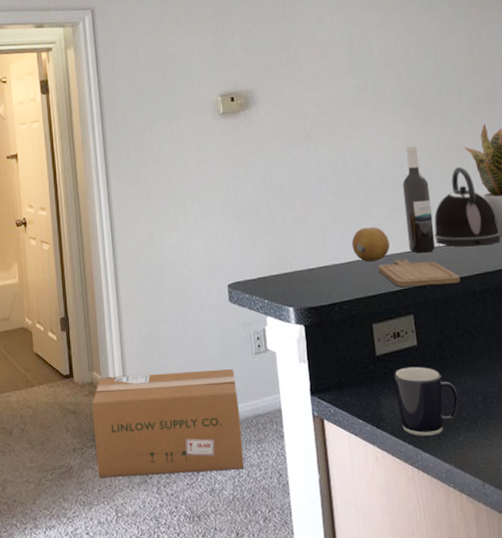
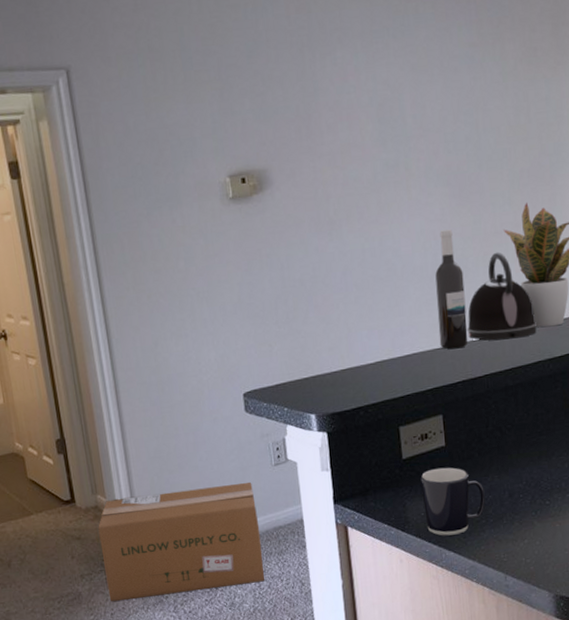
fruit: present [351,227,390,263] -> none [378,323,420,362]
chopping board: present [378,259,460,287] -> none [406,356,492,387]

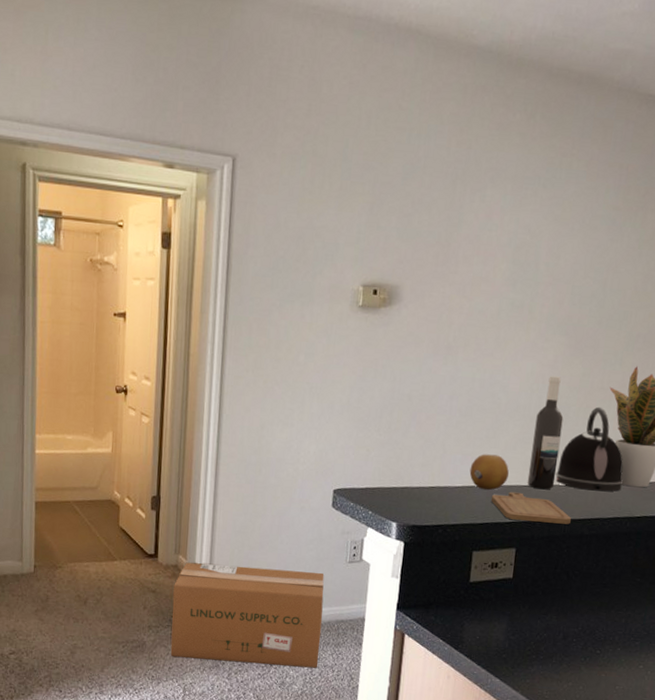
fruit: none [378,323,420,362] -> present [469,454,509,491]
chopping board: none [406,356,492,387] -> present [490,491,571,524]
mug: present [419,467,485,536] -> none [479,597,541,664]

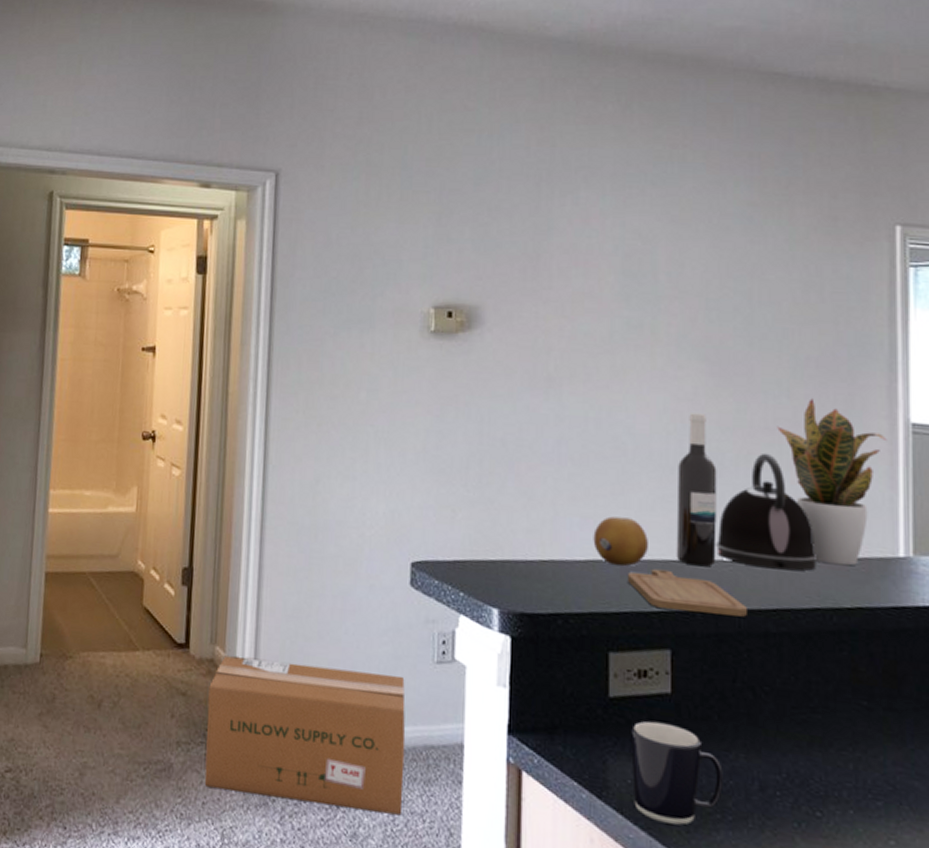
mug: none [479,597,541,664] -> present [630,720,723,825]

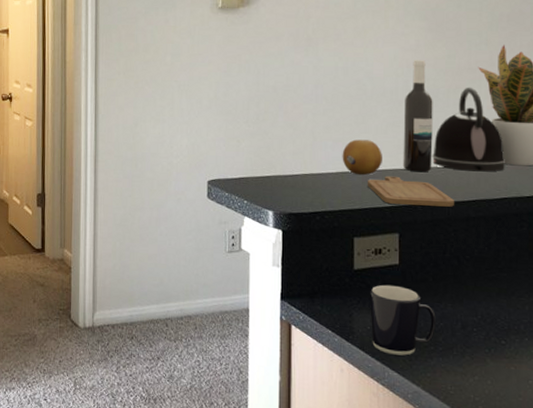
box: present [204,656,406,816] -> none [60,256,207,361]

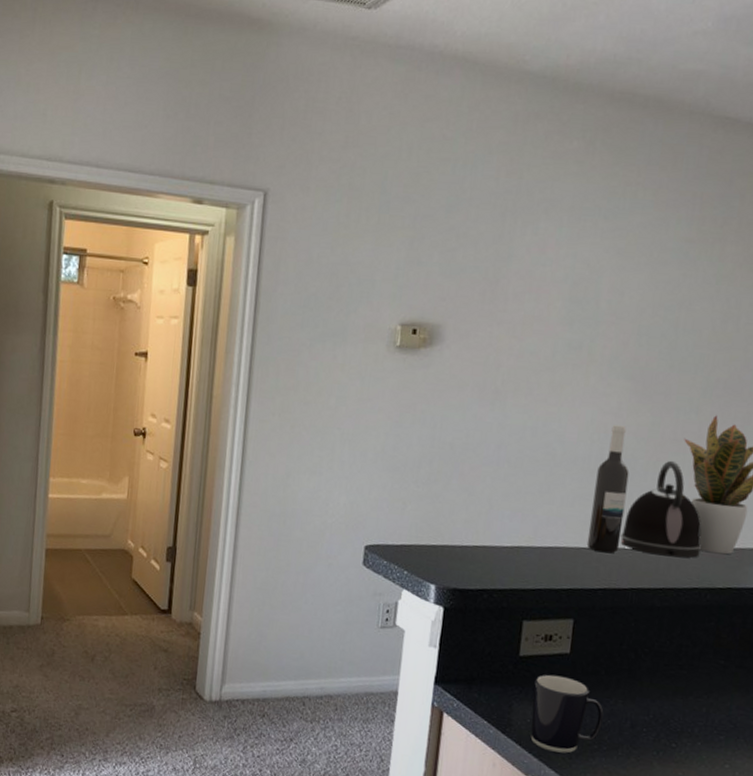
fruit: present [342,139,382,176] -> none [519,510,566,552]
chopping board: present [367,176,454,207] -> none [544,554,639,594]

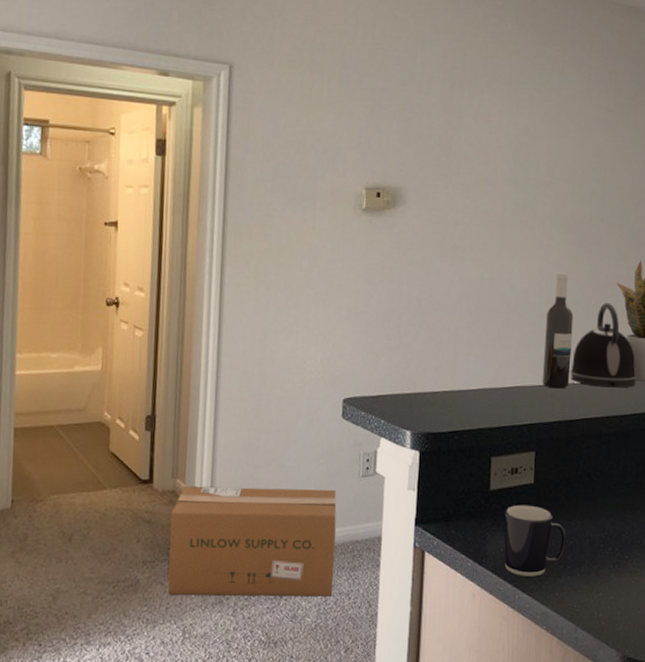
box: none [181,620,353,746] -> present [167,486,337,597]

